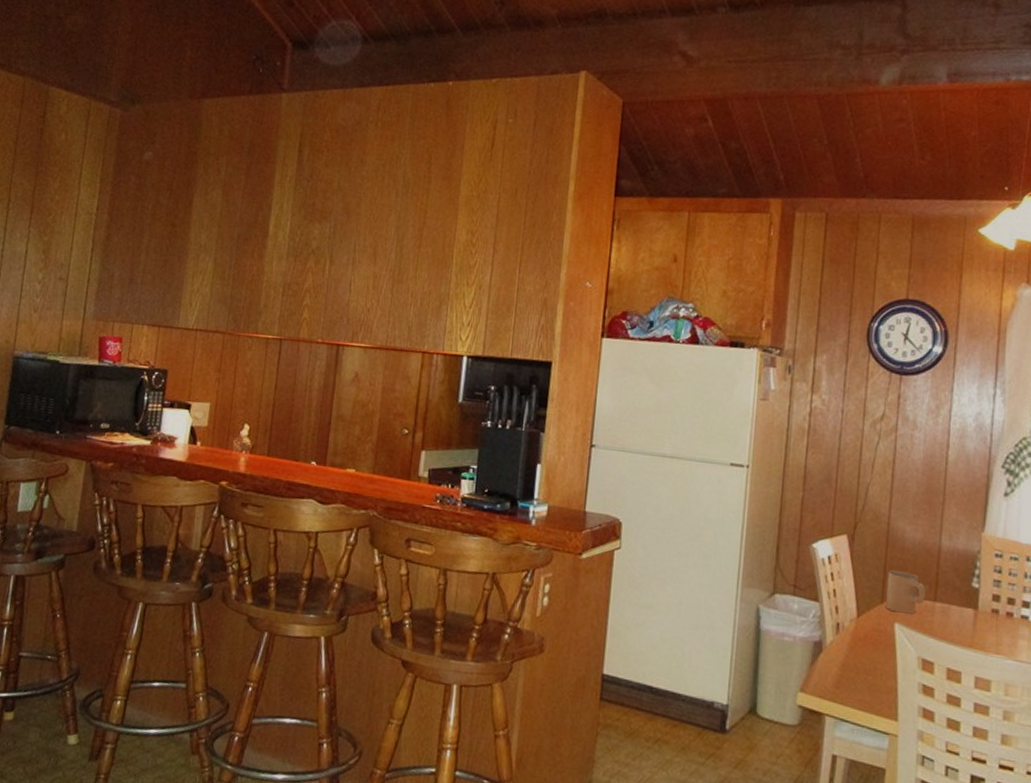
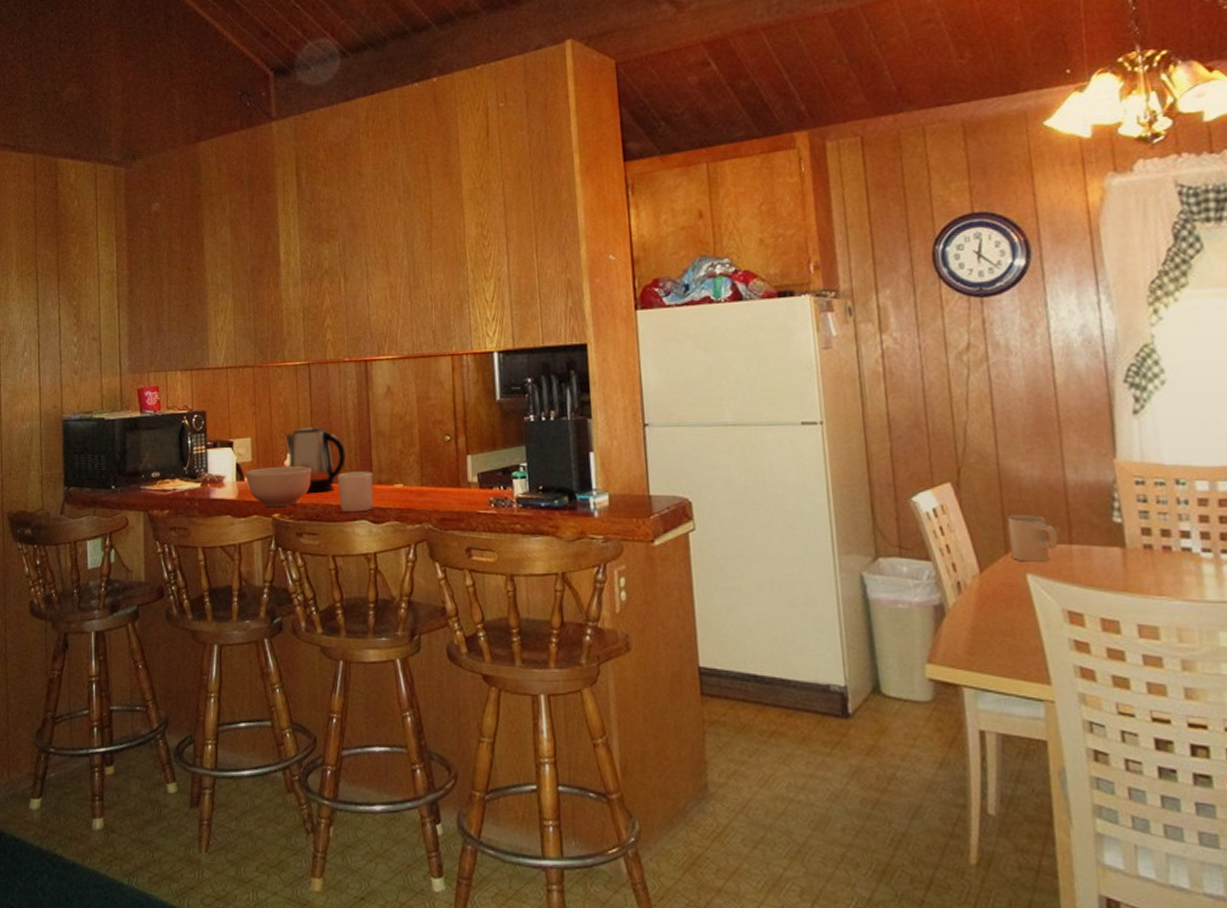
bowl: none [199,434,267,476] -> present [245,466,312,507]
kettle: none [245,400,304,468] -> present [285,427,346,494]
mug: none [289,450,328,492] -> present [337,471,374,513]

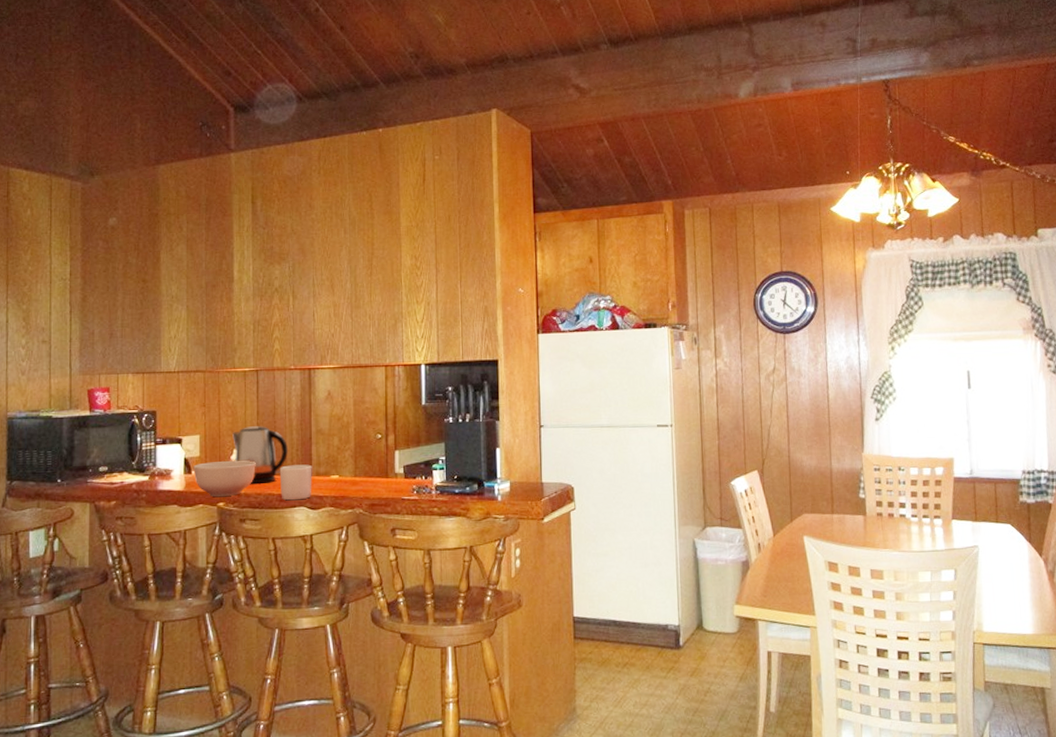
cup: present [1007,515,1058,562] -> none [793,493,825,528]

